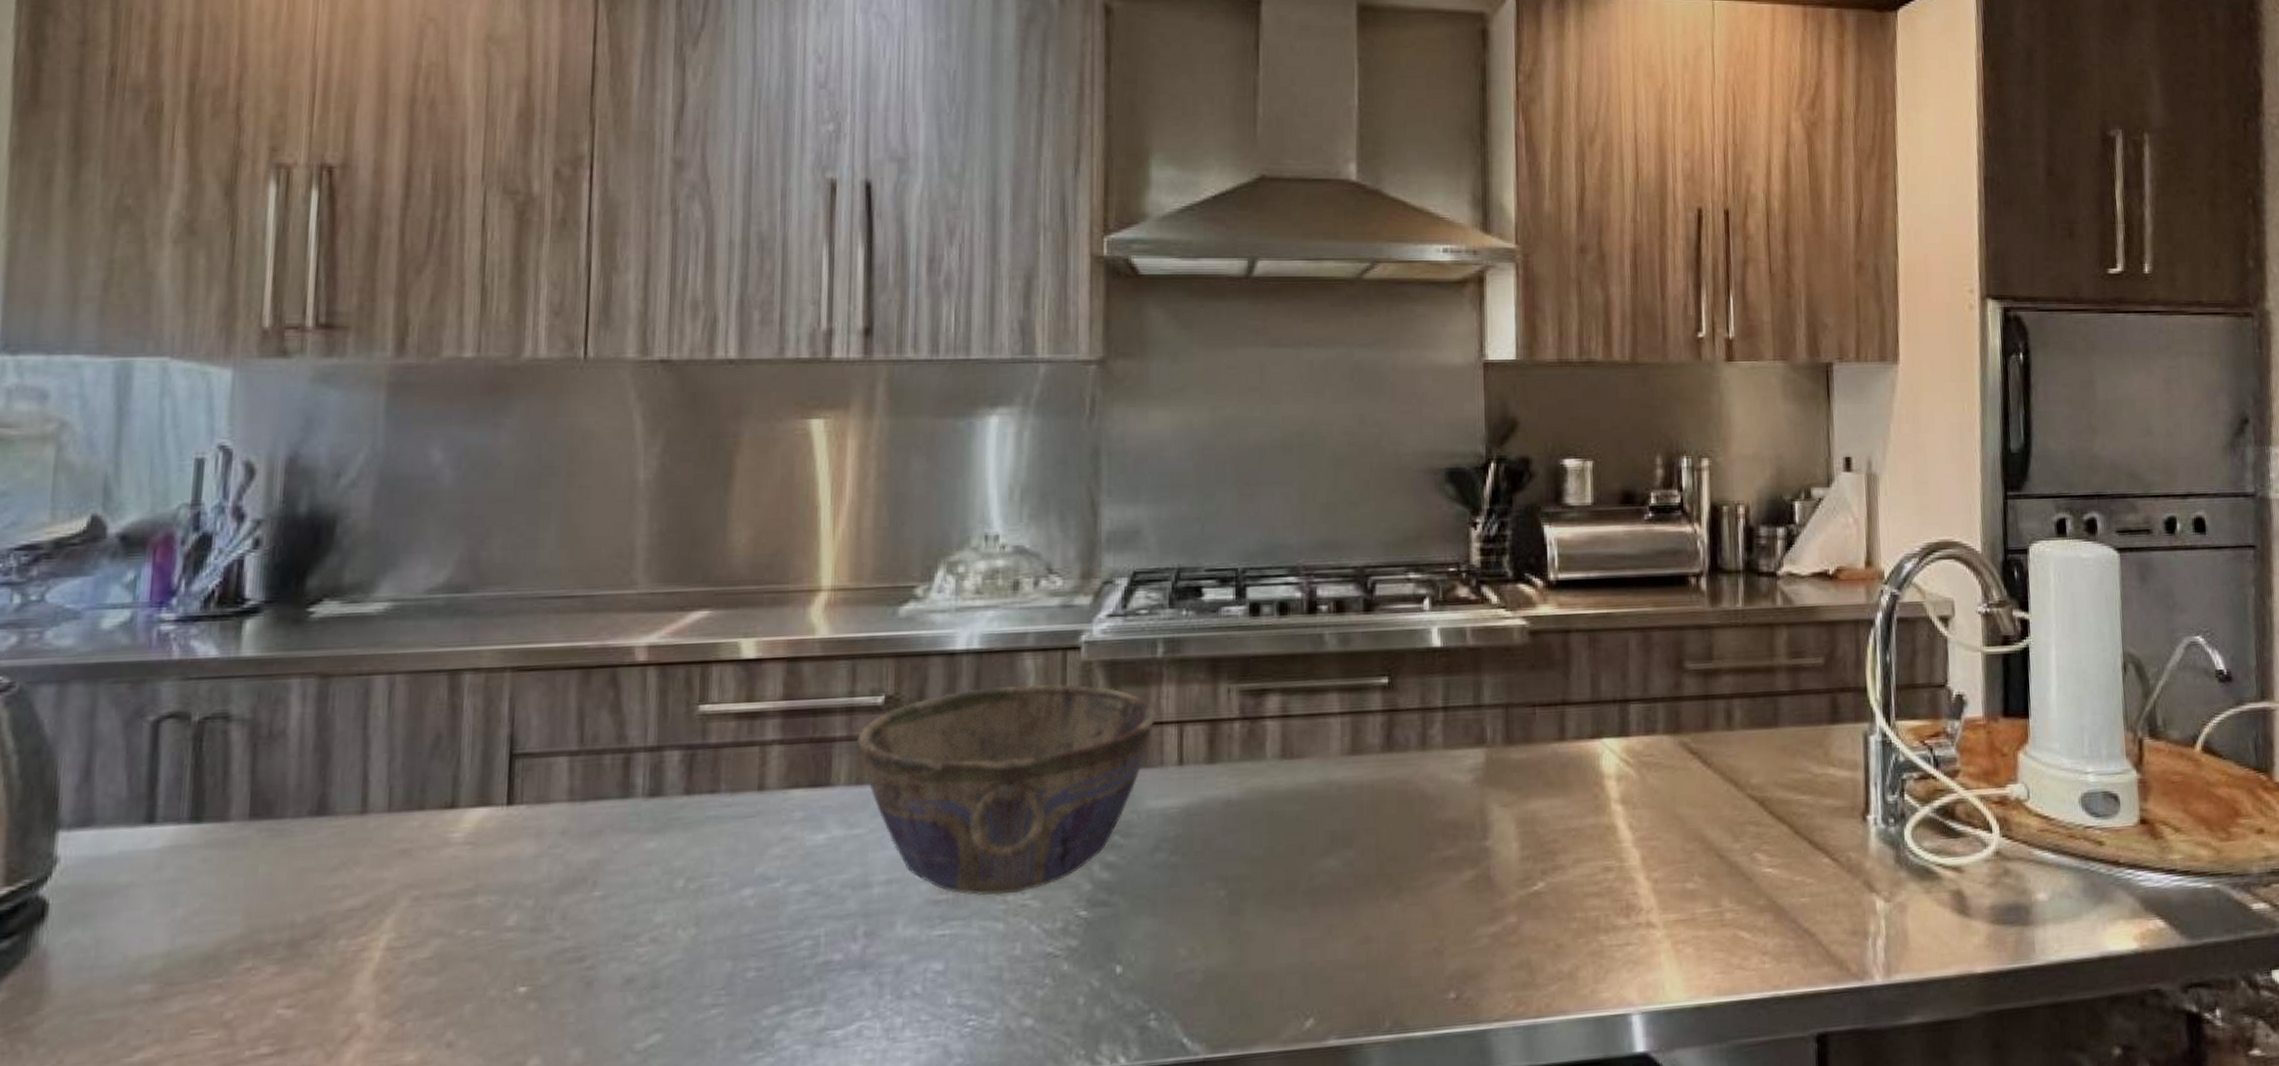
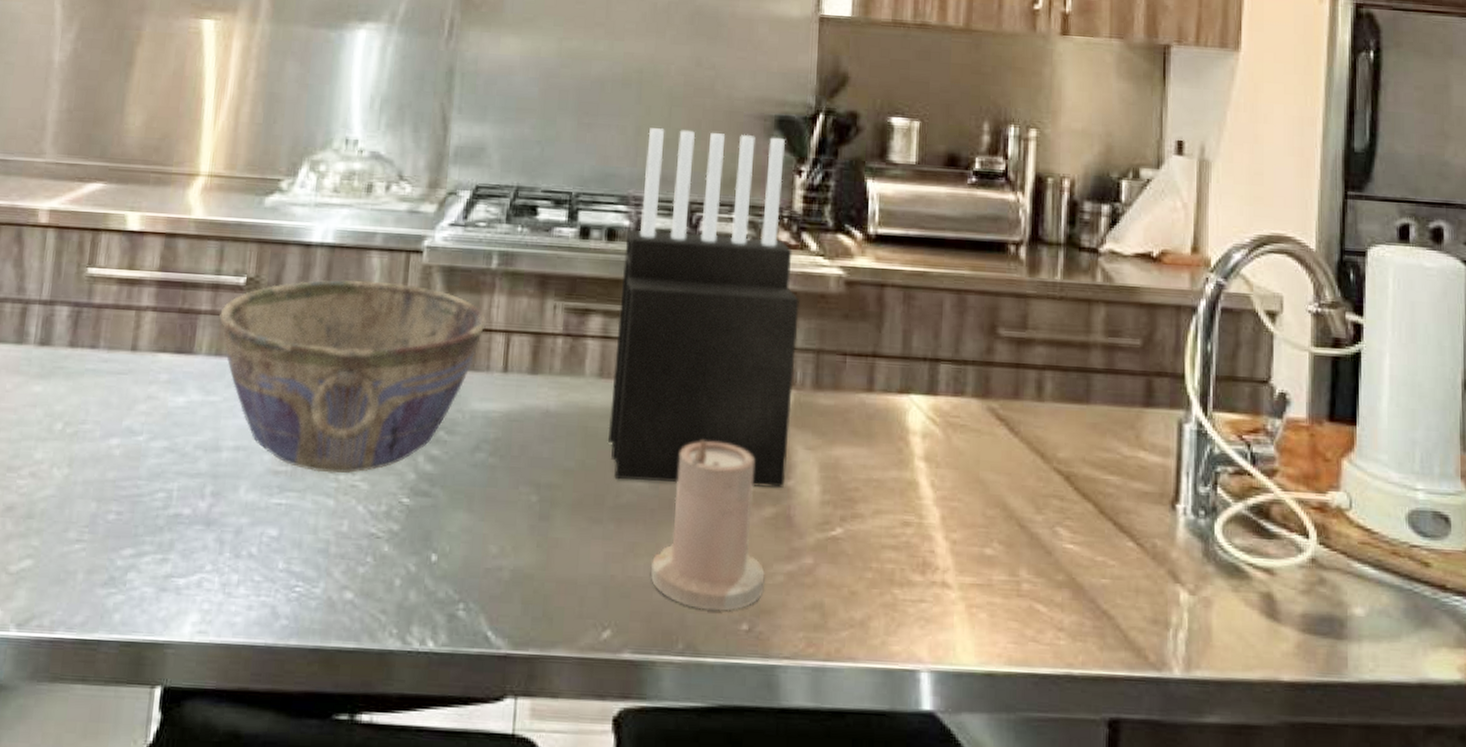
knife block: none [1295,490,1485,863] -> present [608,128,799,488]
candle: none [1350,810,1469,984] -> present [650,440,765,611]

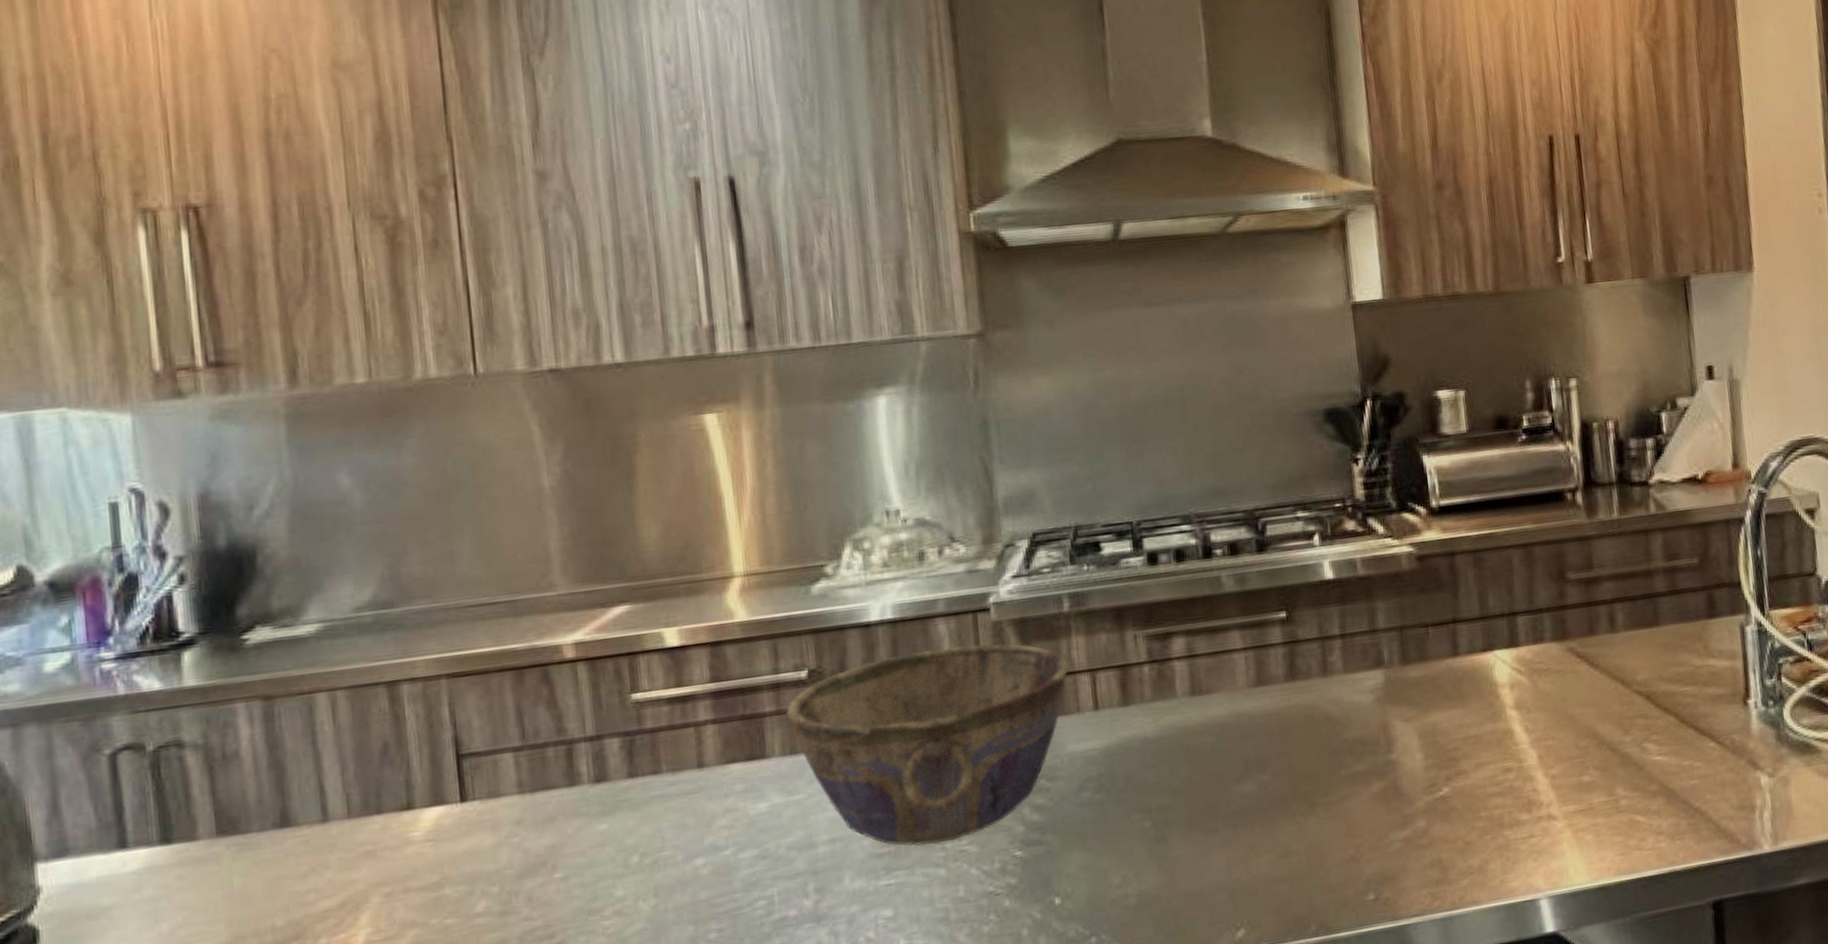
knife block: present [608,128,799,488] -> none [1195,430,1388,789]
candle: present [650,440,765,611] -> none [1272,732,1384,891]

